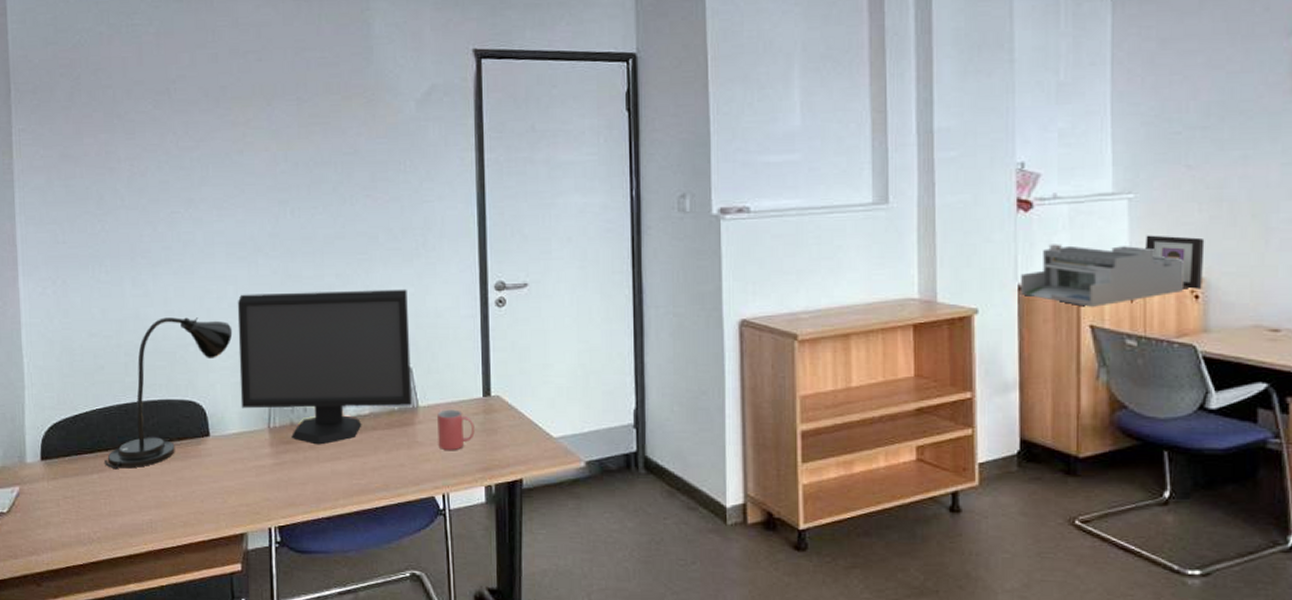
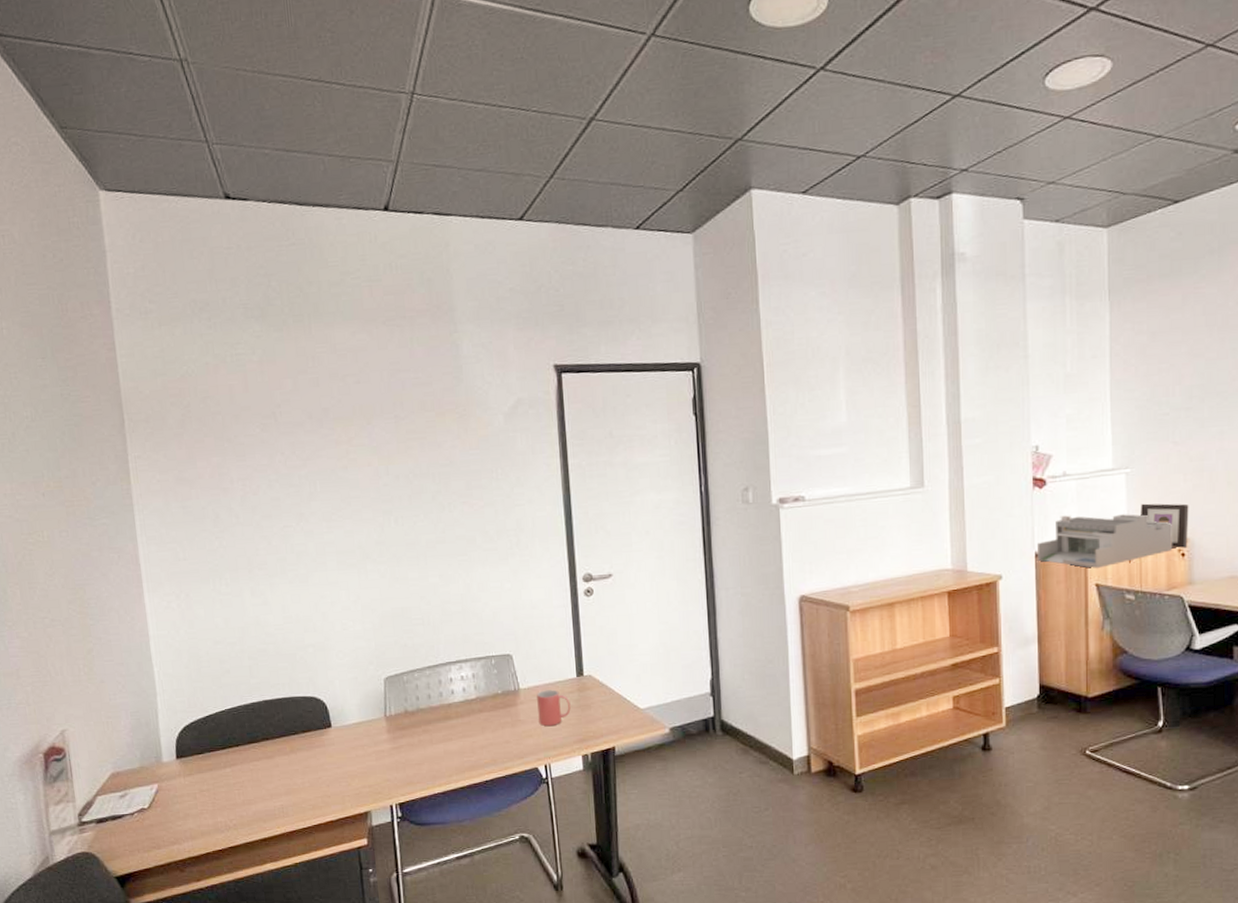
desk lamp: present [105,317,233,470] -> none [236,621,347,763]
monitor: present [237,289,412,445] -> none [350,585,514,729]

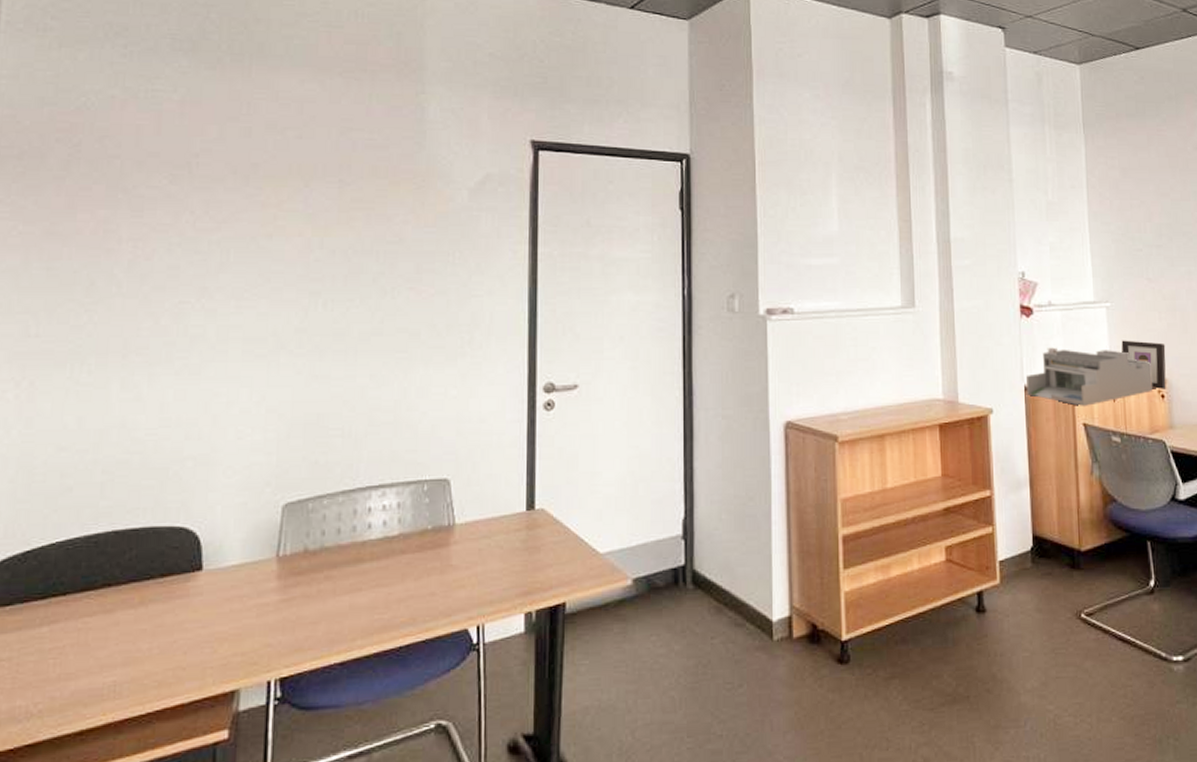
mug: present [537,689,571,726] -> none [475,526,516,573]

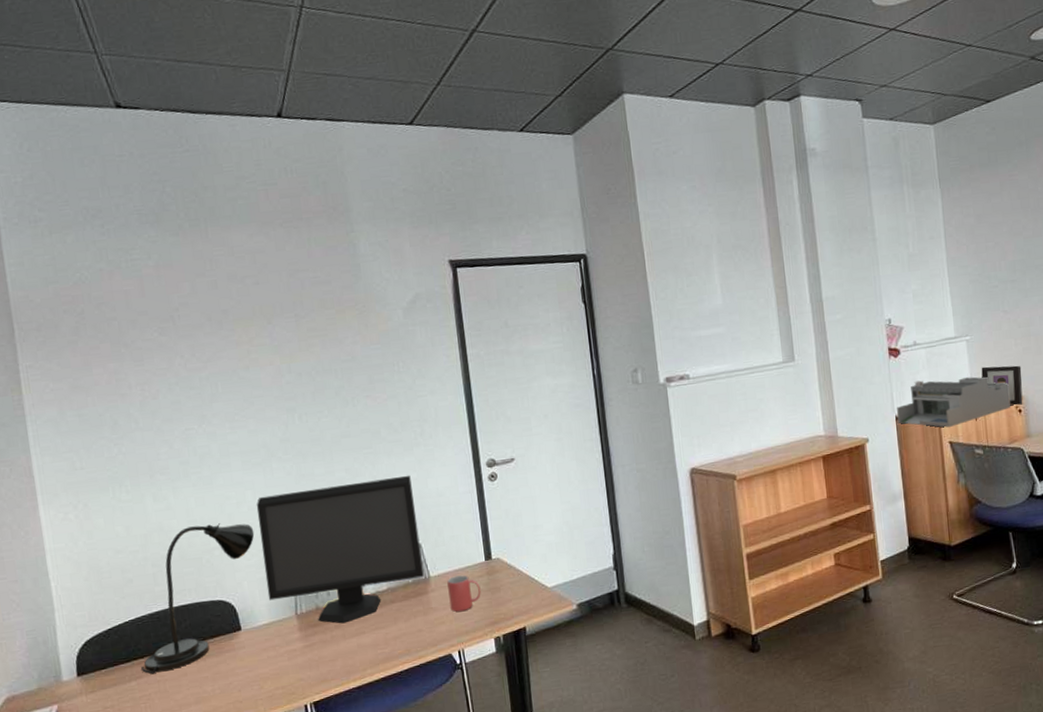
desk lamp: none [60,426,242,619] -> present [141,523,255,674]
monitor: none [245,391,450,575] -> present [256,475,424,624]
mug: none [475,526,516,573] -> present [447,575,481,612]

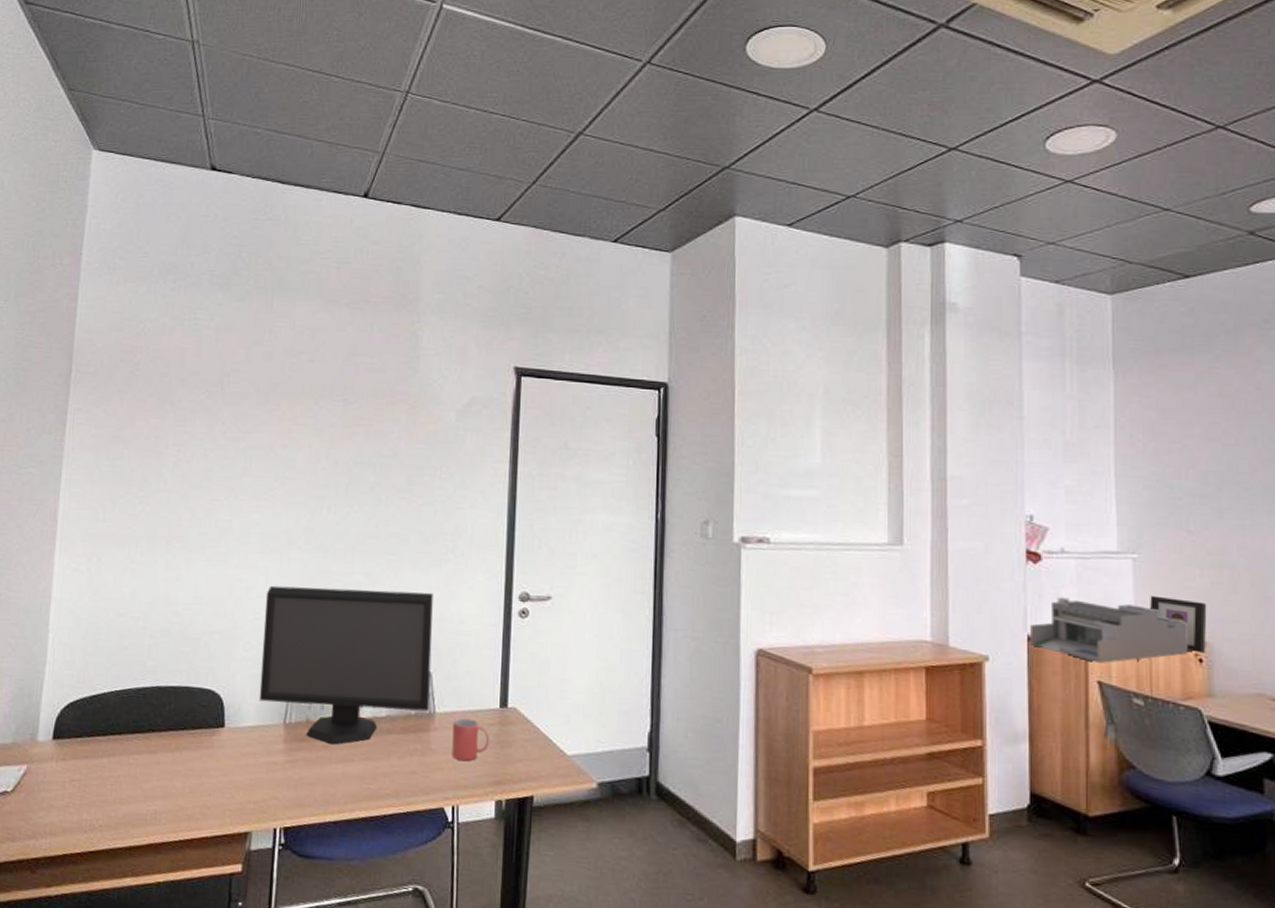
desk lamp: present [141,523,255,674] -> none [116,603,259,755]

